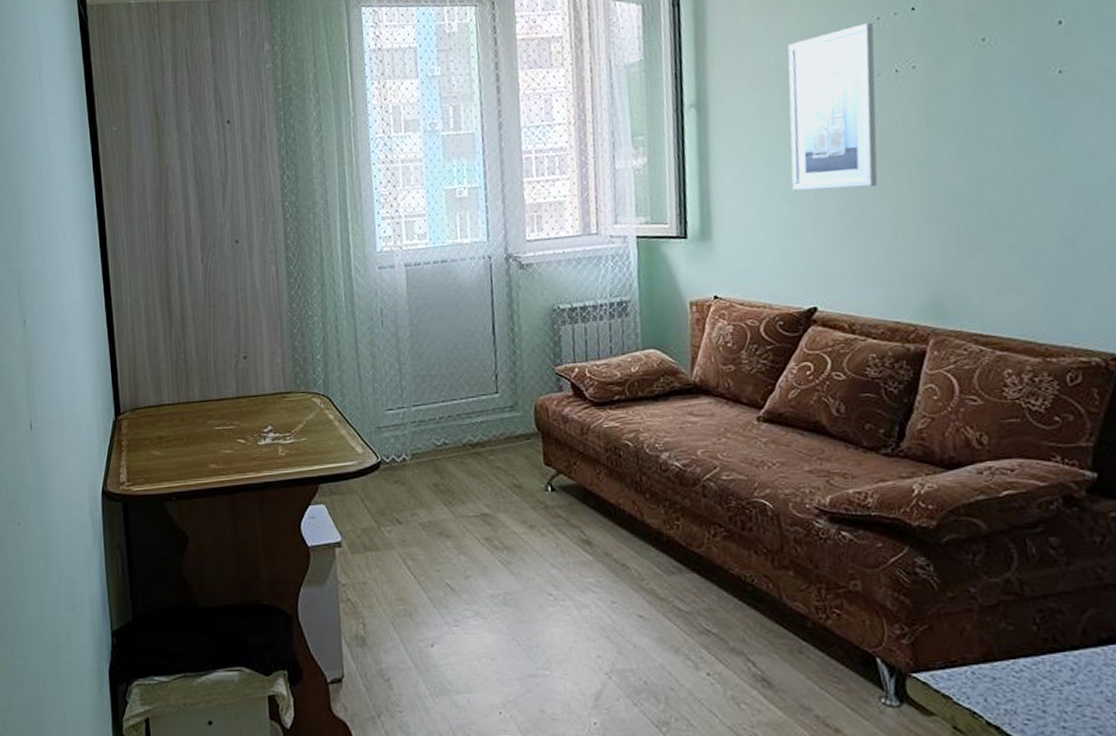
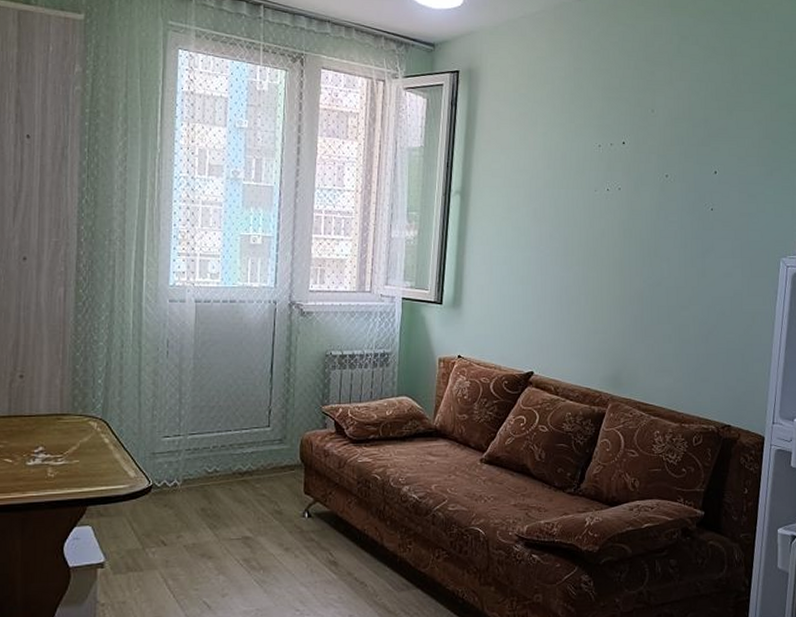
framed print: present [787,22,878,192] -> none [525,147,596,278]

